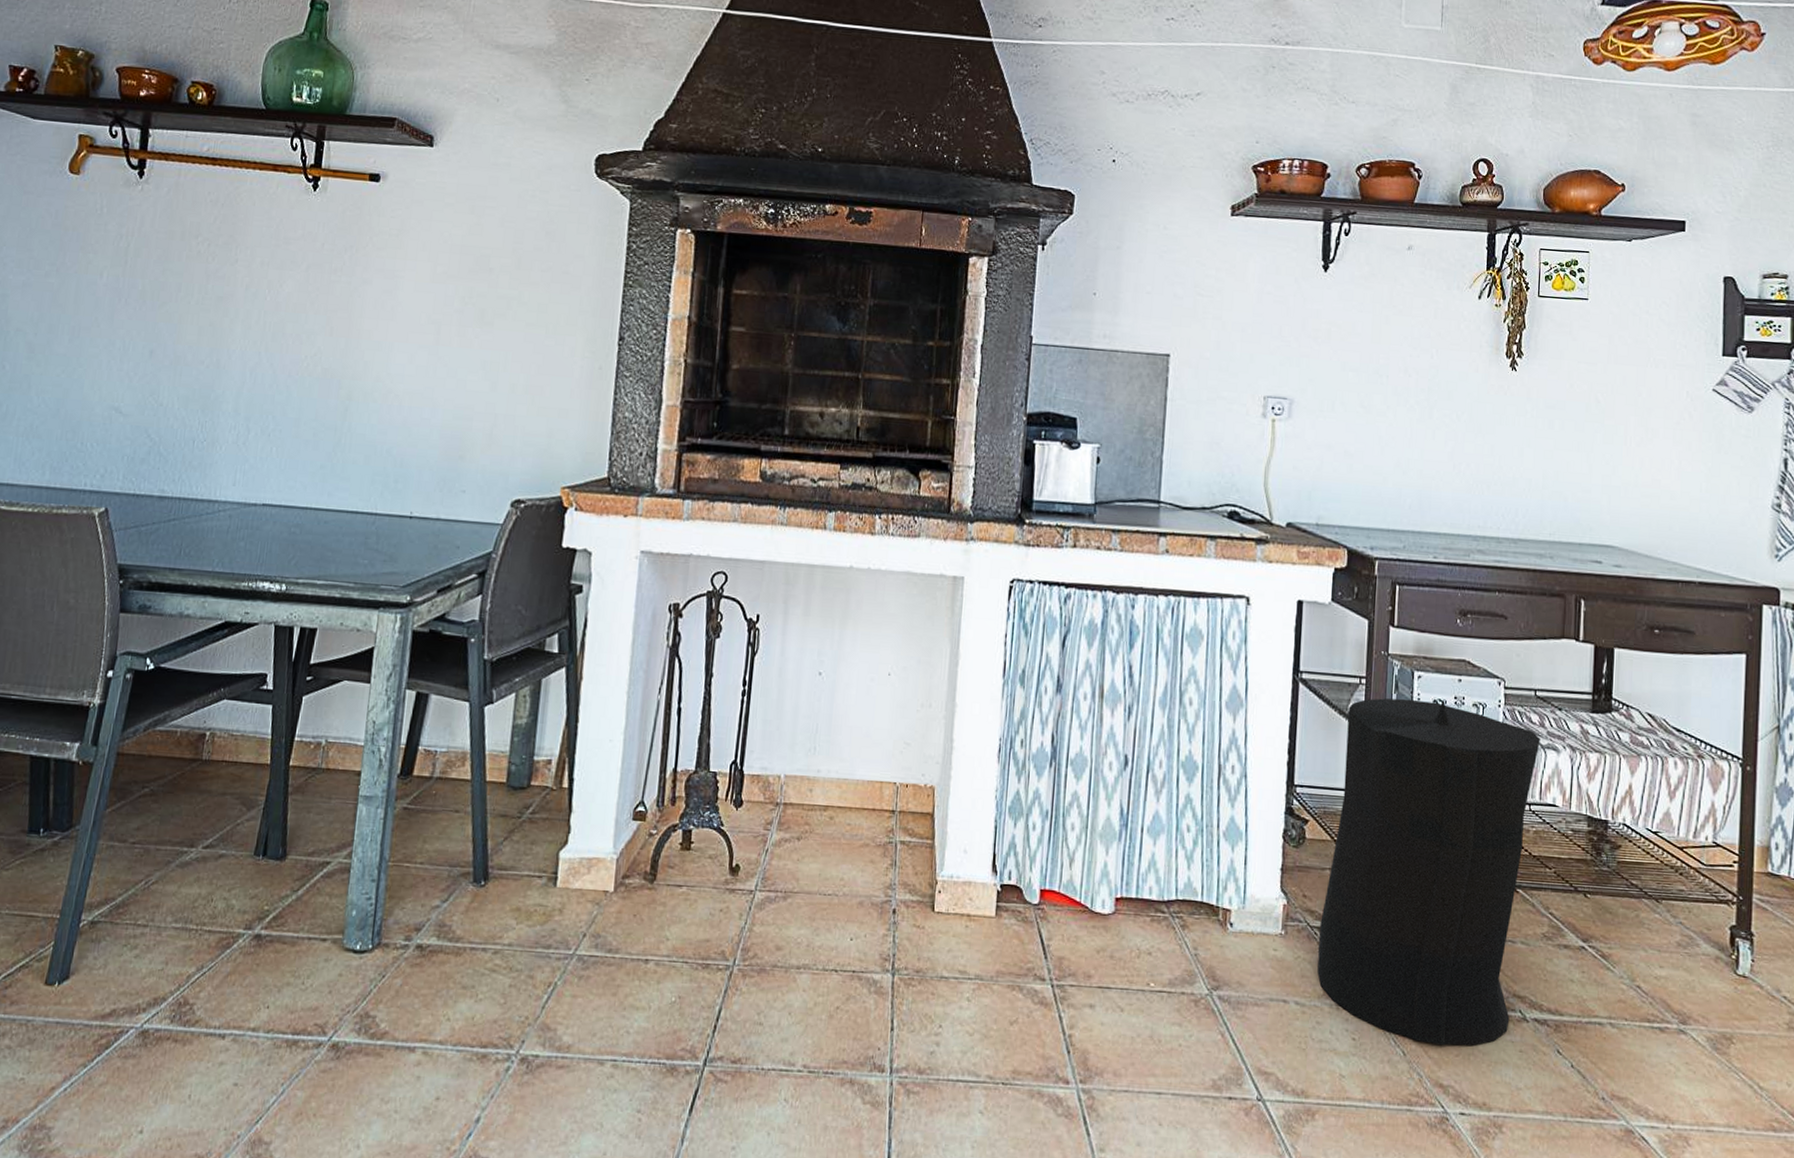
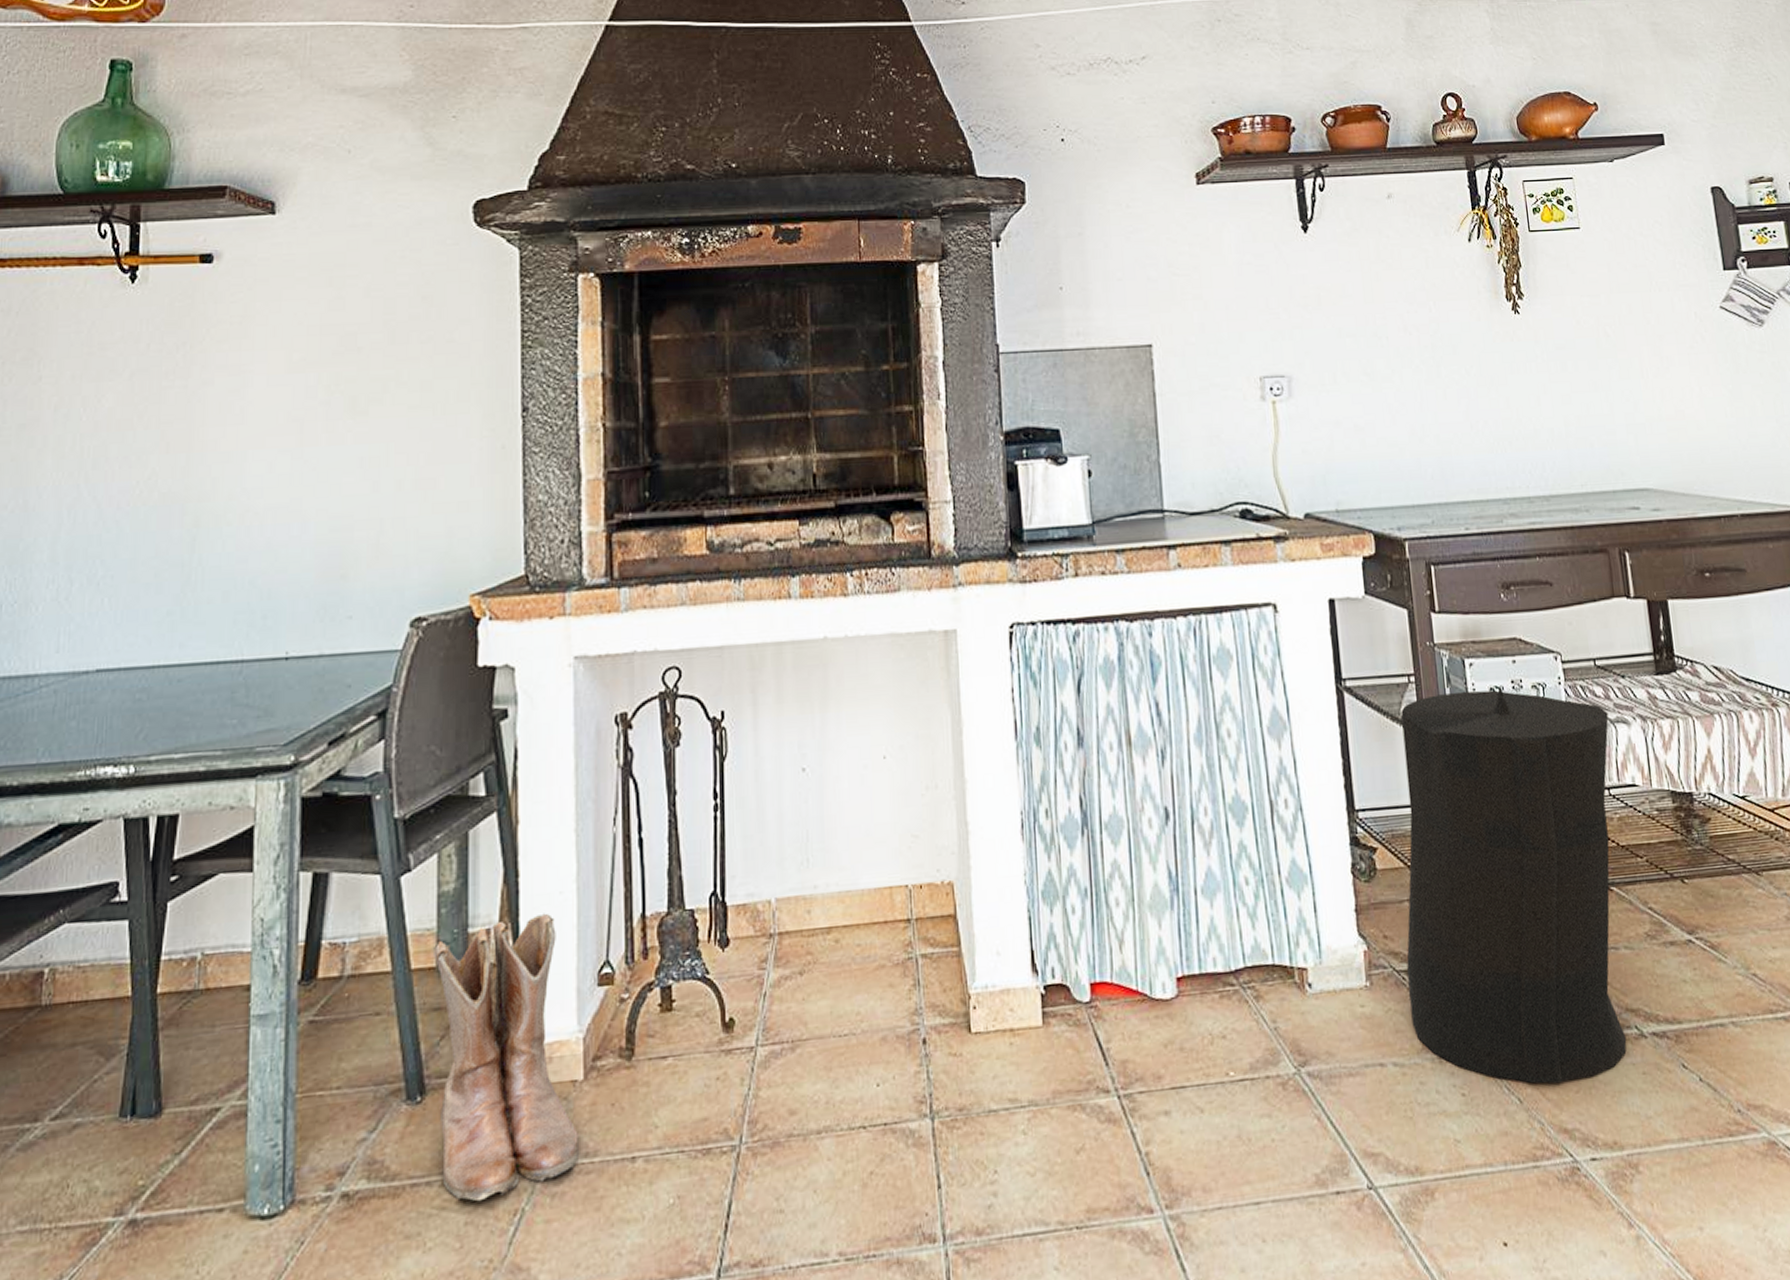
boots: none [495,755,605,971] -> present [432,913,579,1202]

